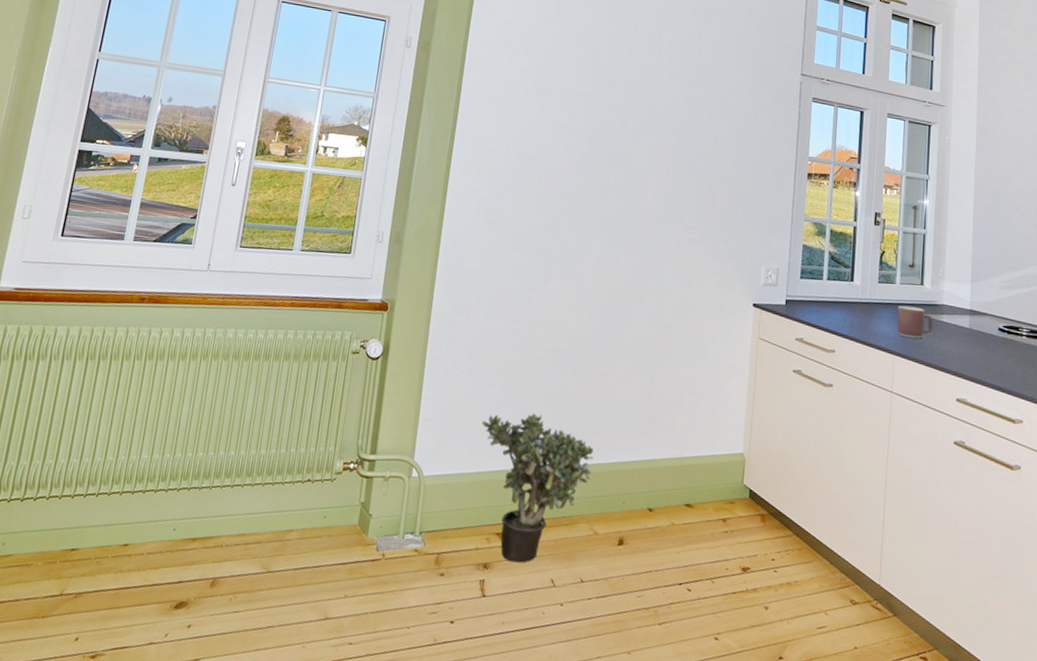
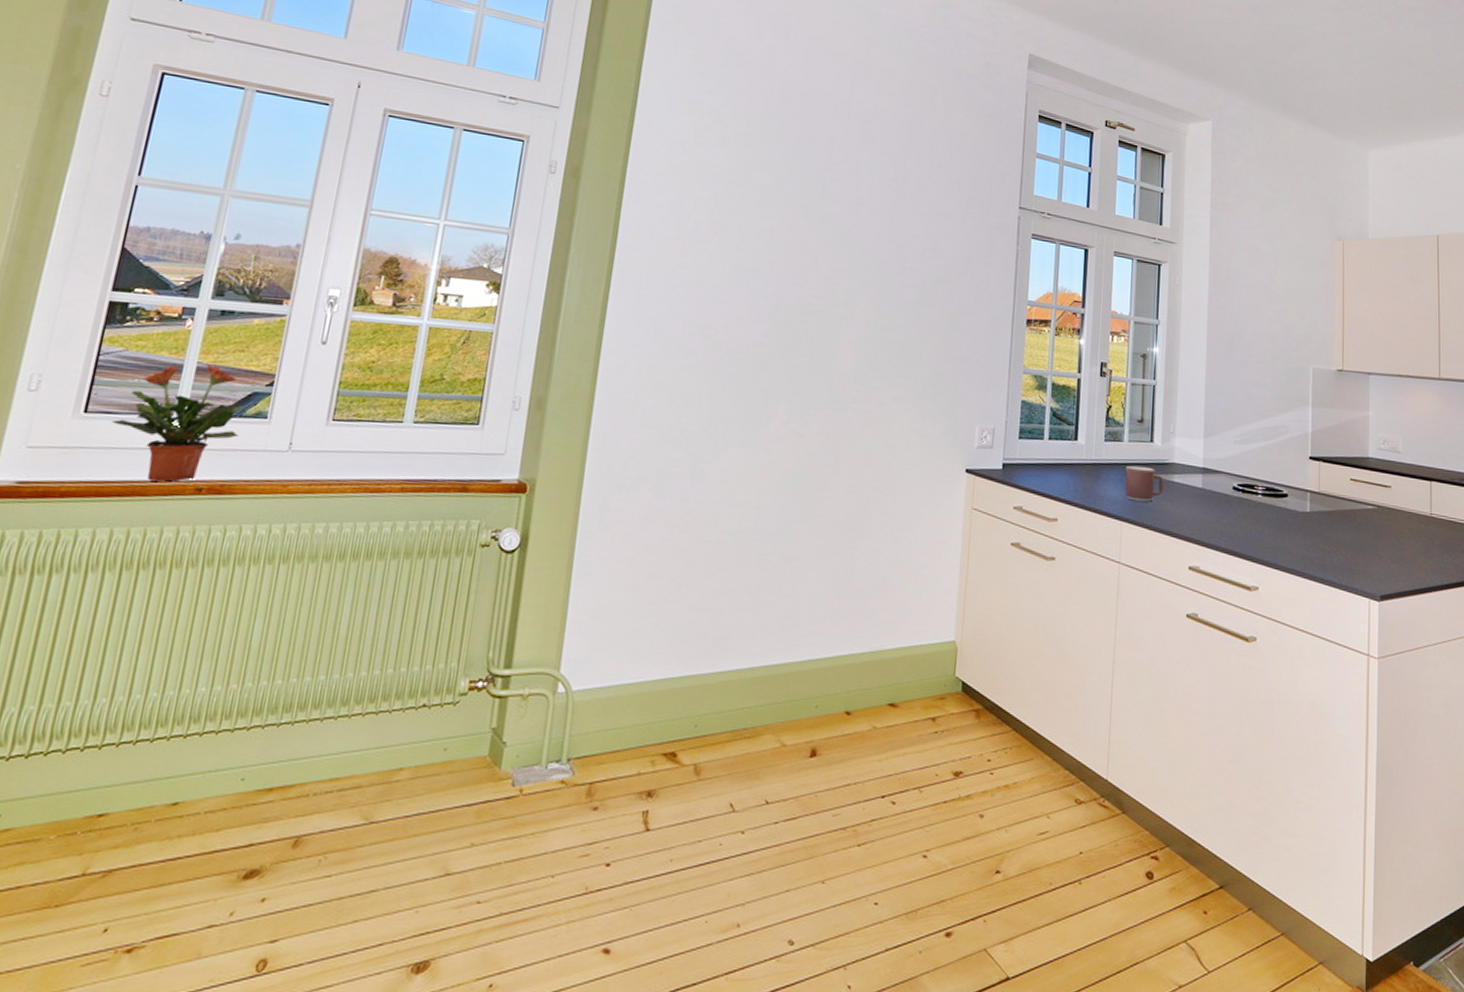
potted plant: none [80,200,178,293] -> present [111,364,248,483]
potted plant: present [482,413,594,563] -> none [645,608,781,787]

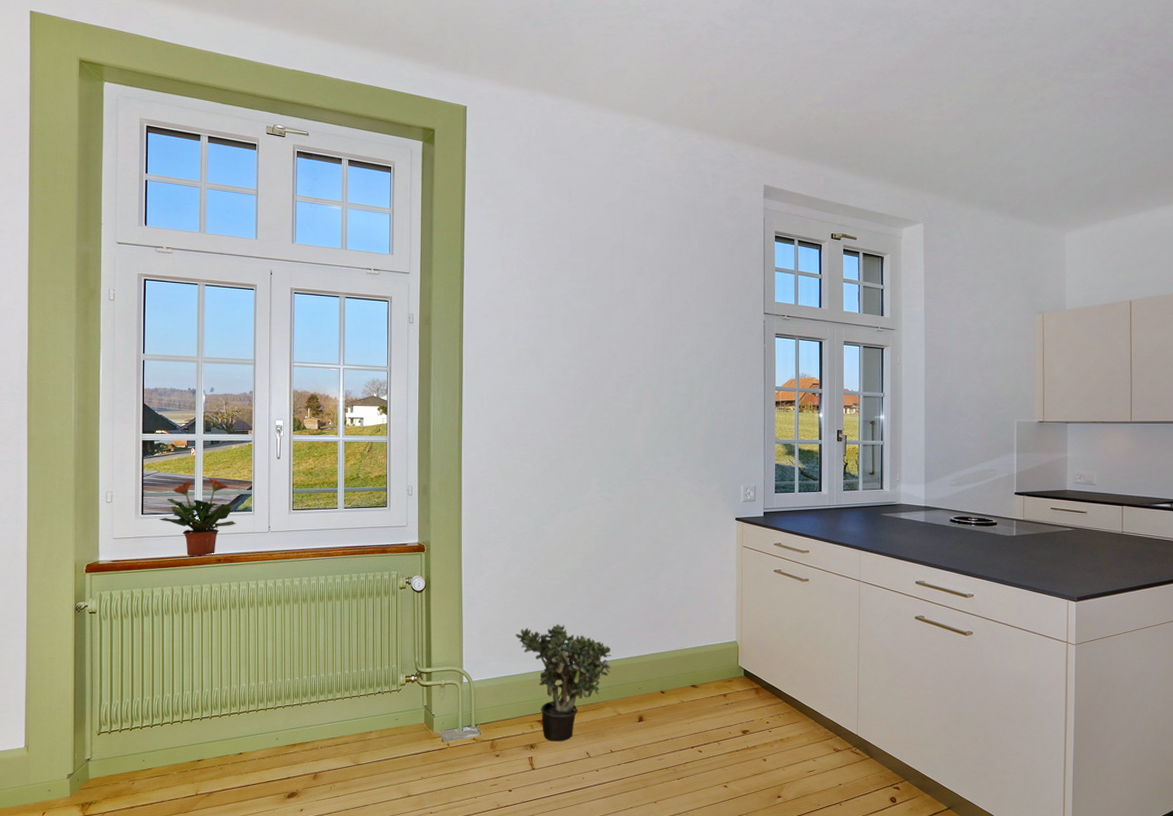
potted plant: none [645,608,781,787] -> present [515,624,611,742]
mug: present [1124,465,1164,502] -> none [861,508,893,535]

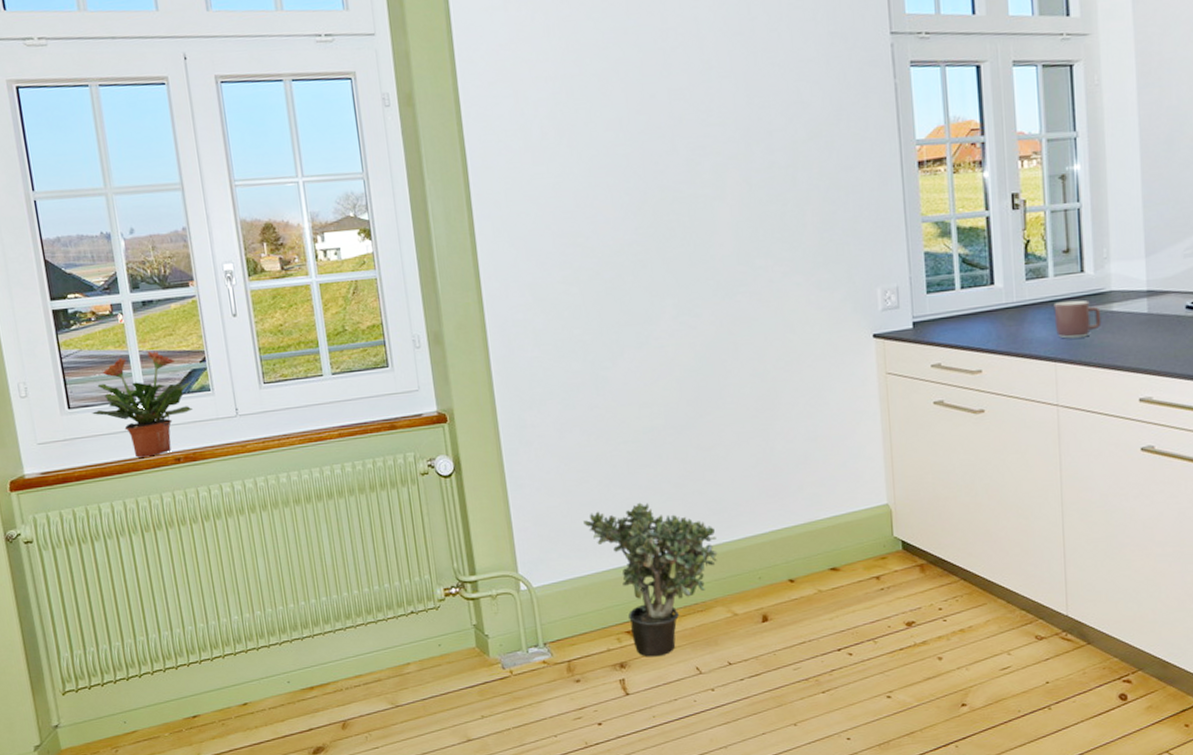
mug: none [861,508,893,535] -> present [1053,300,1102,339]

